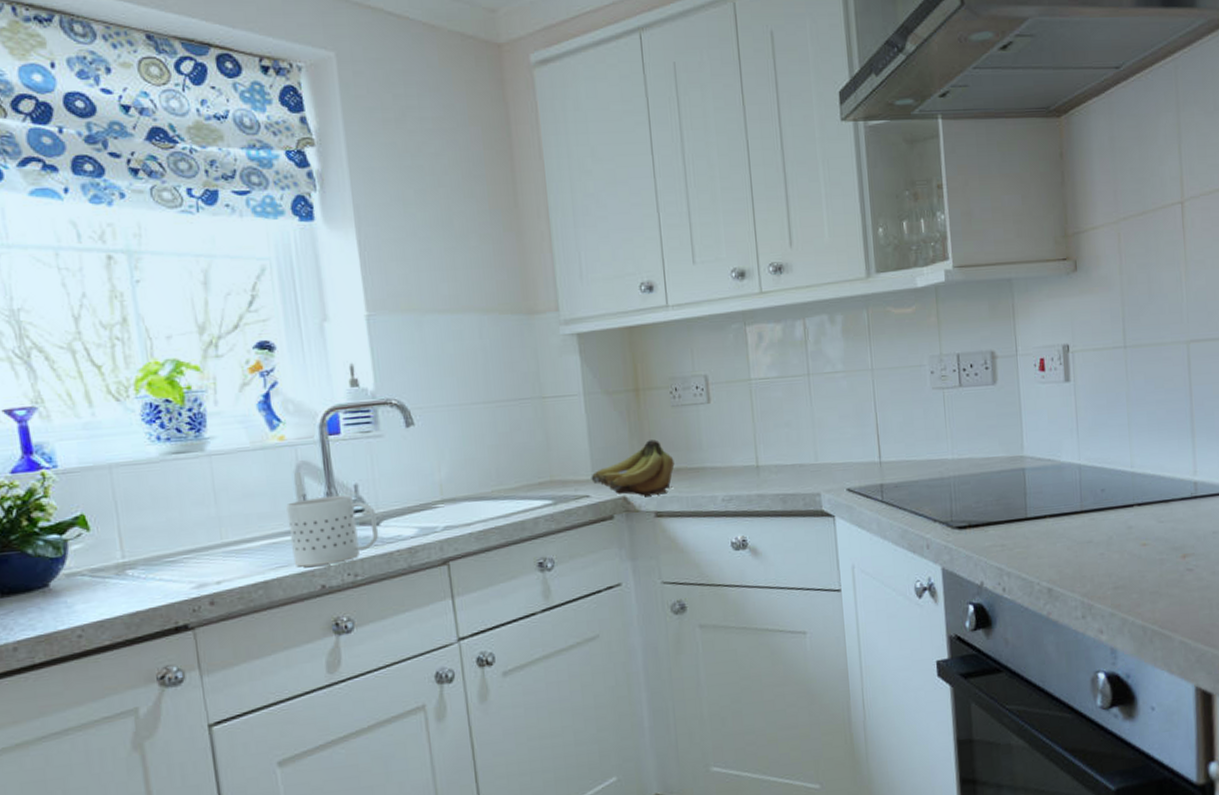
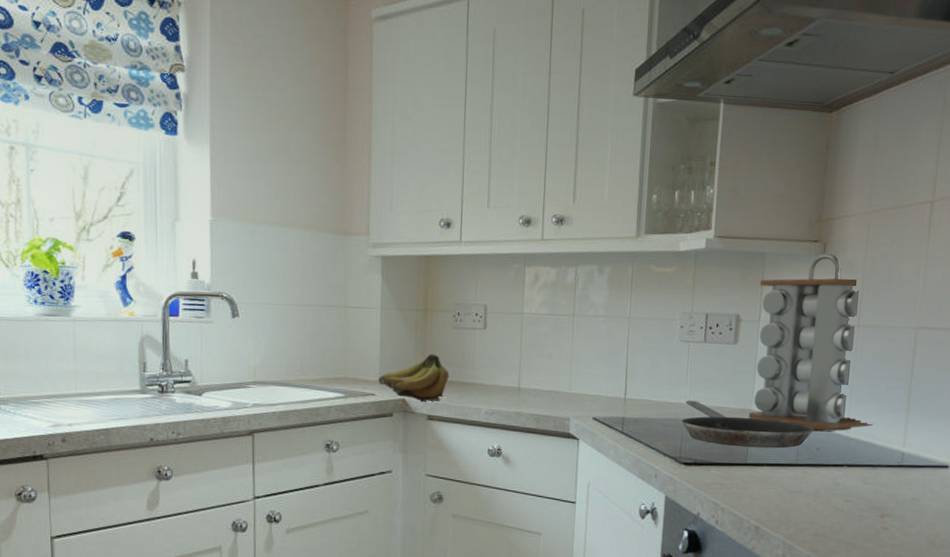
mug: present [285,494,379,567] -> none [128,366,201,422]
frying pan: none [947,454,1095,501] -> present [681,401,814,449]
spice rack: none [1010,272,1159,470] -> present [749,254,874,431]

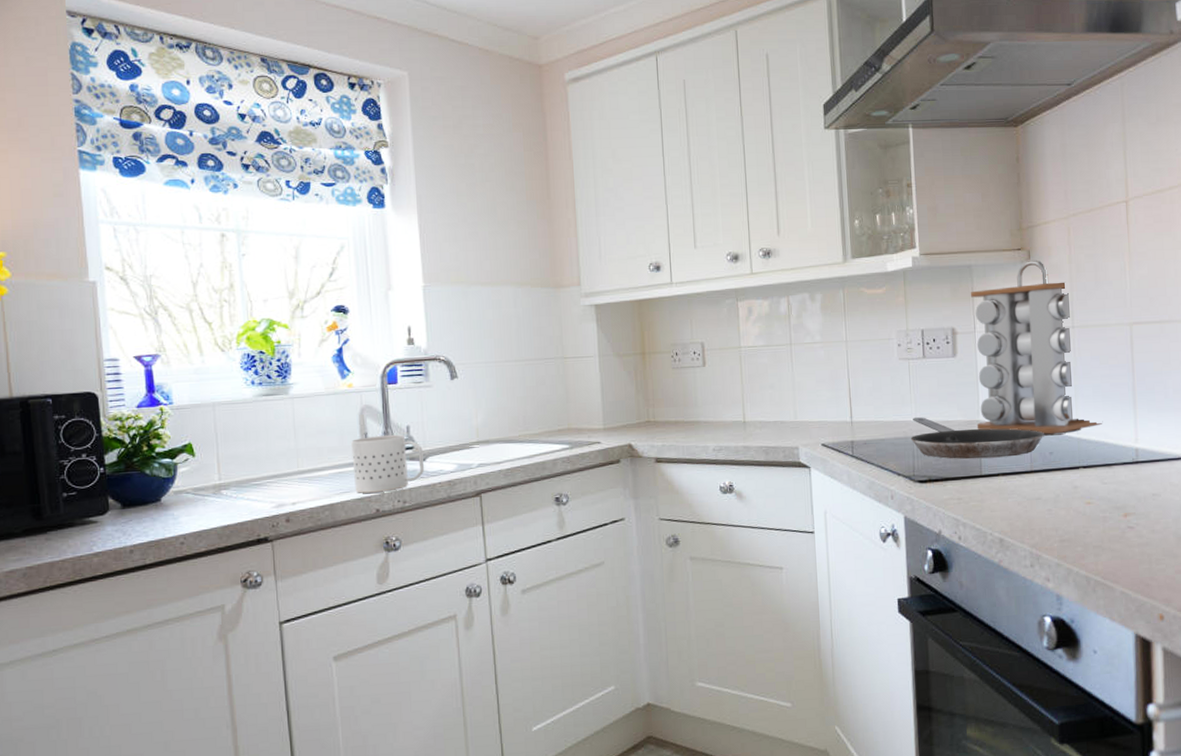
mug: none [128,366,201,422] -> present [350,434,425,493]
fruit: present [378,354,449,401] -> none [602,396,673,444]

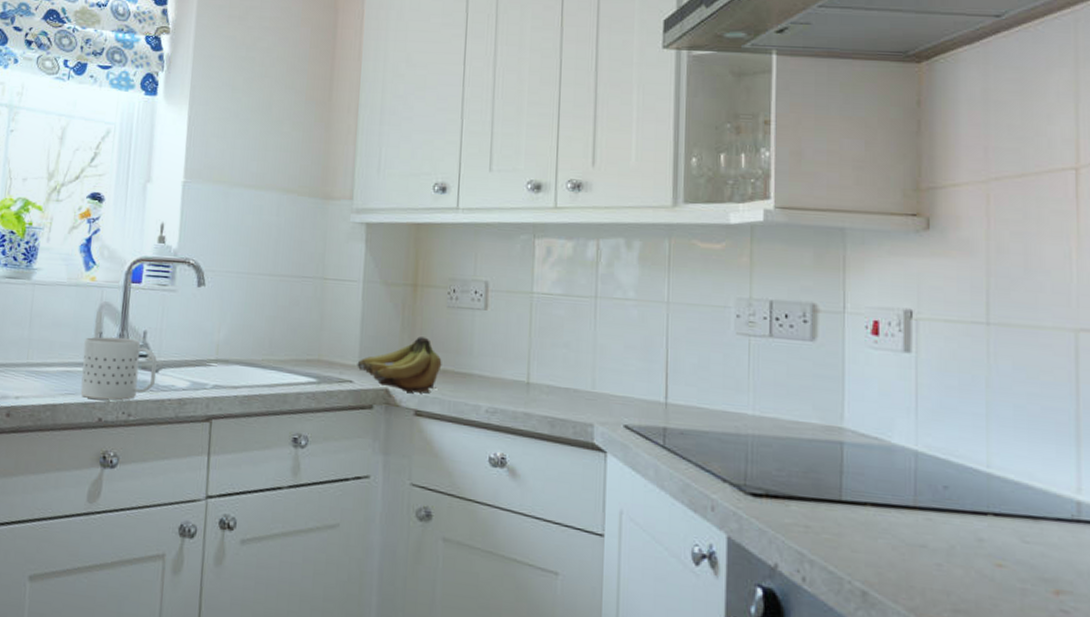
fruit: none [602,396,673,444] -> present [357,336,442,393]
frying pan: present [910,417,1044,459] -> none [744,410,937,483]
spice rack: present [970,261,1103,435] -> none [840,231,1028,465]

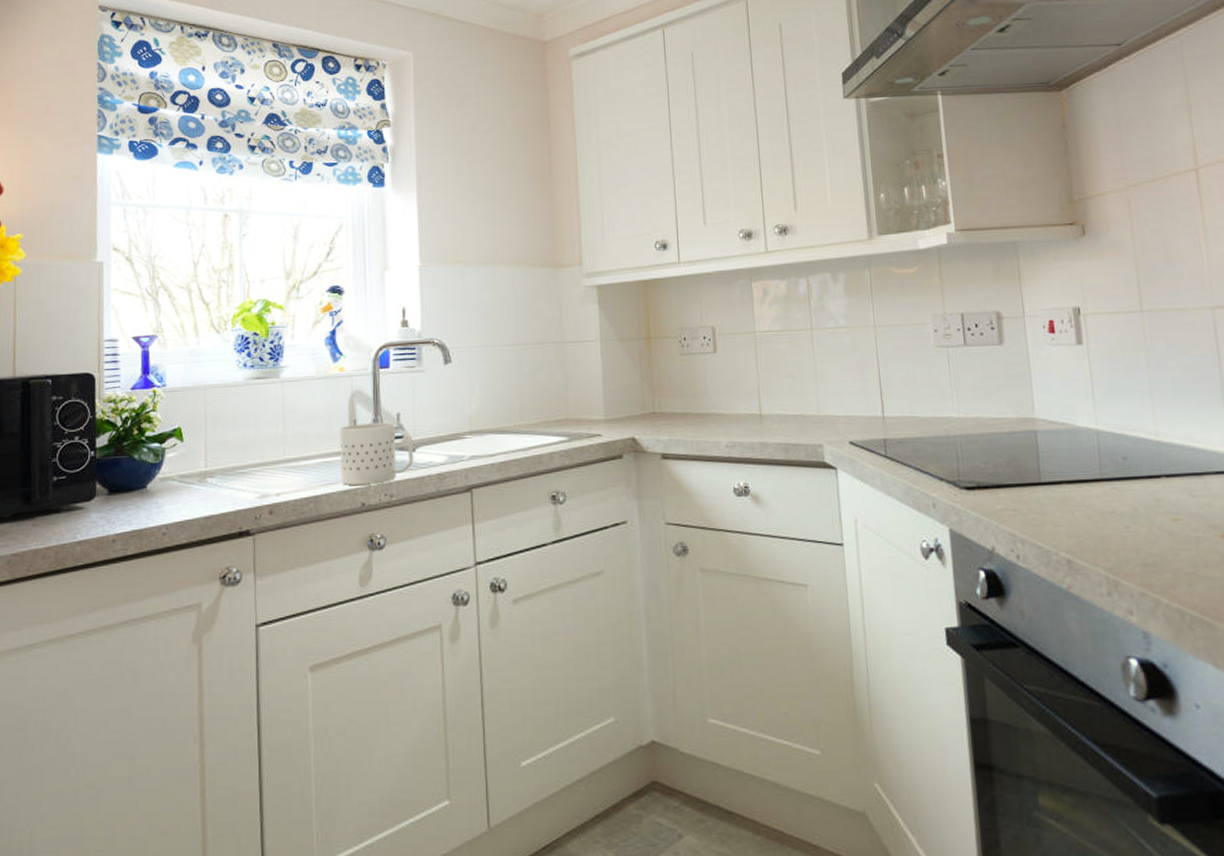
fruit: present [357,336,442,393] -> none [603,385,681,438]

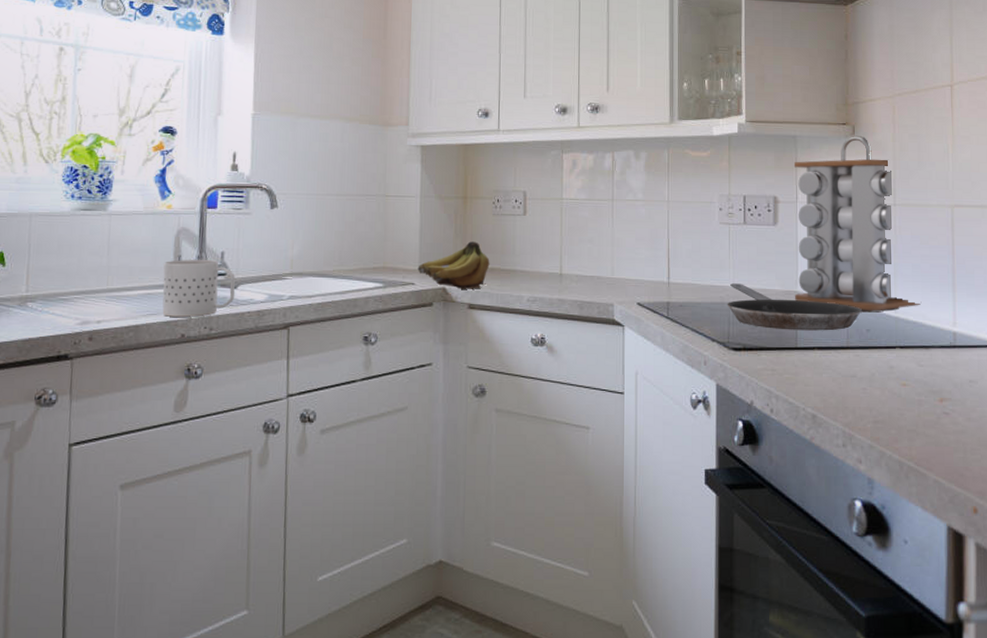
fruit: none [603,385,681,438] -> present [417,241,490,289]
frying pan: none [953,413,1115,464] -> present [727,283,862,331]
spice rack: none [1016,236,1187,436] -> present [793,136,922,312]

